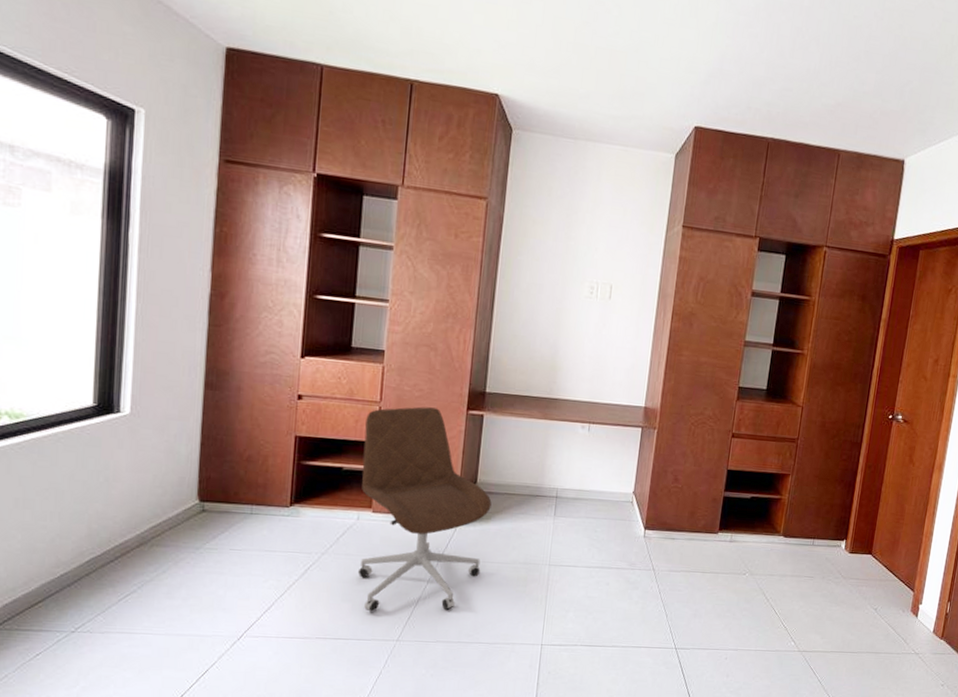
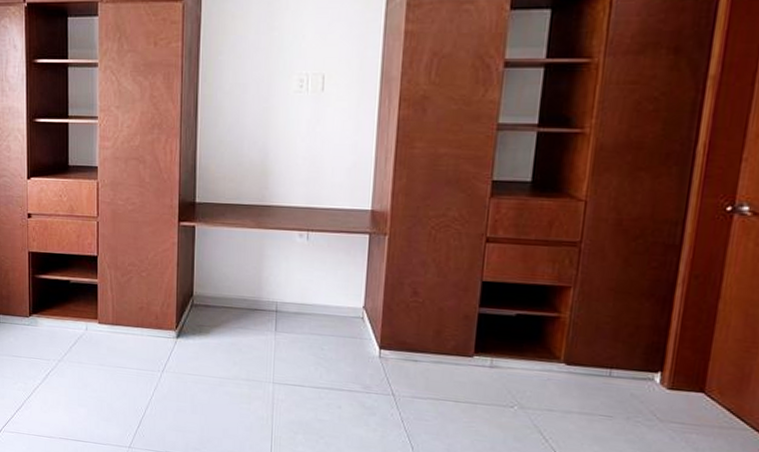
office chair: present [357,406,492,612] -> none [86,220,209,422]

